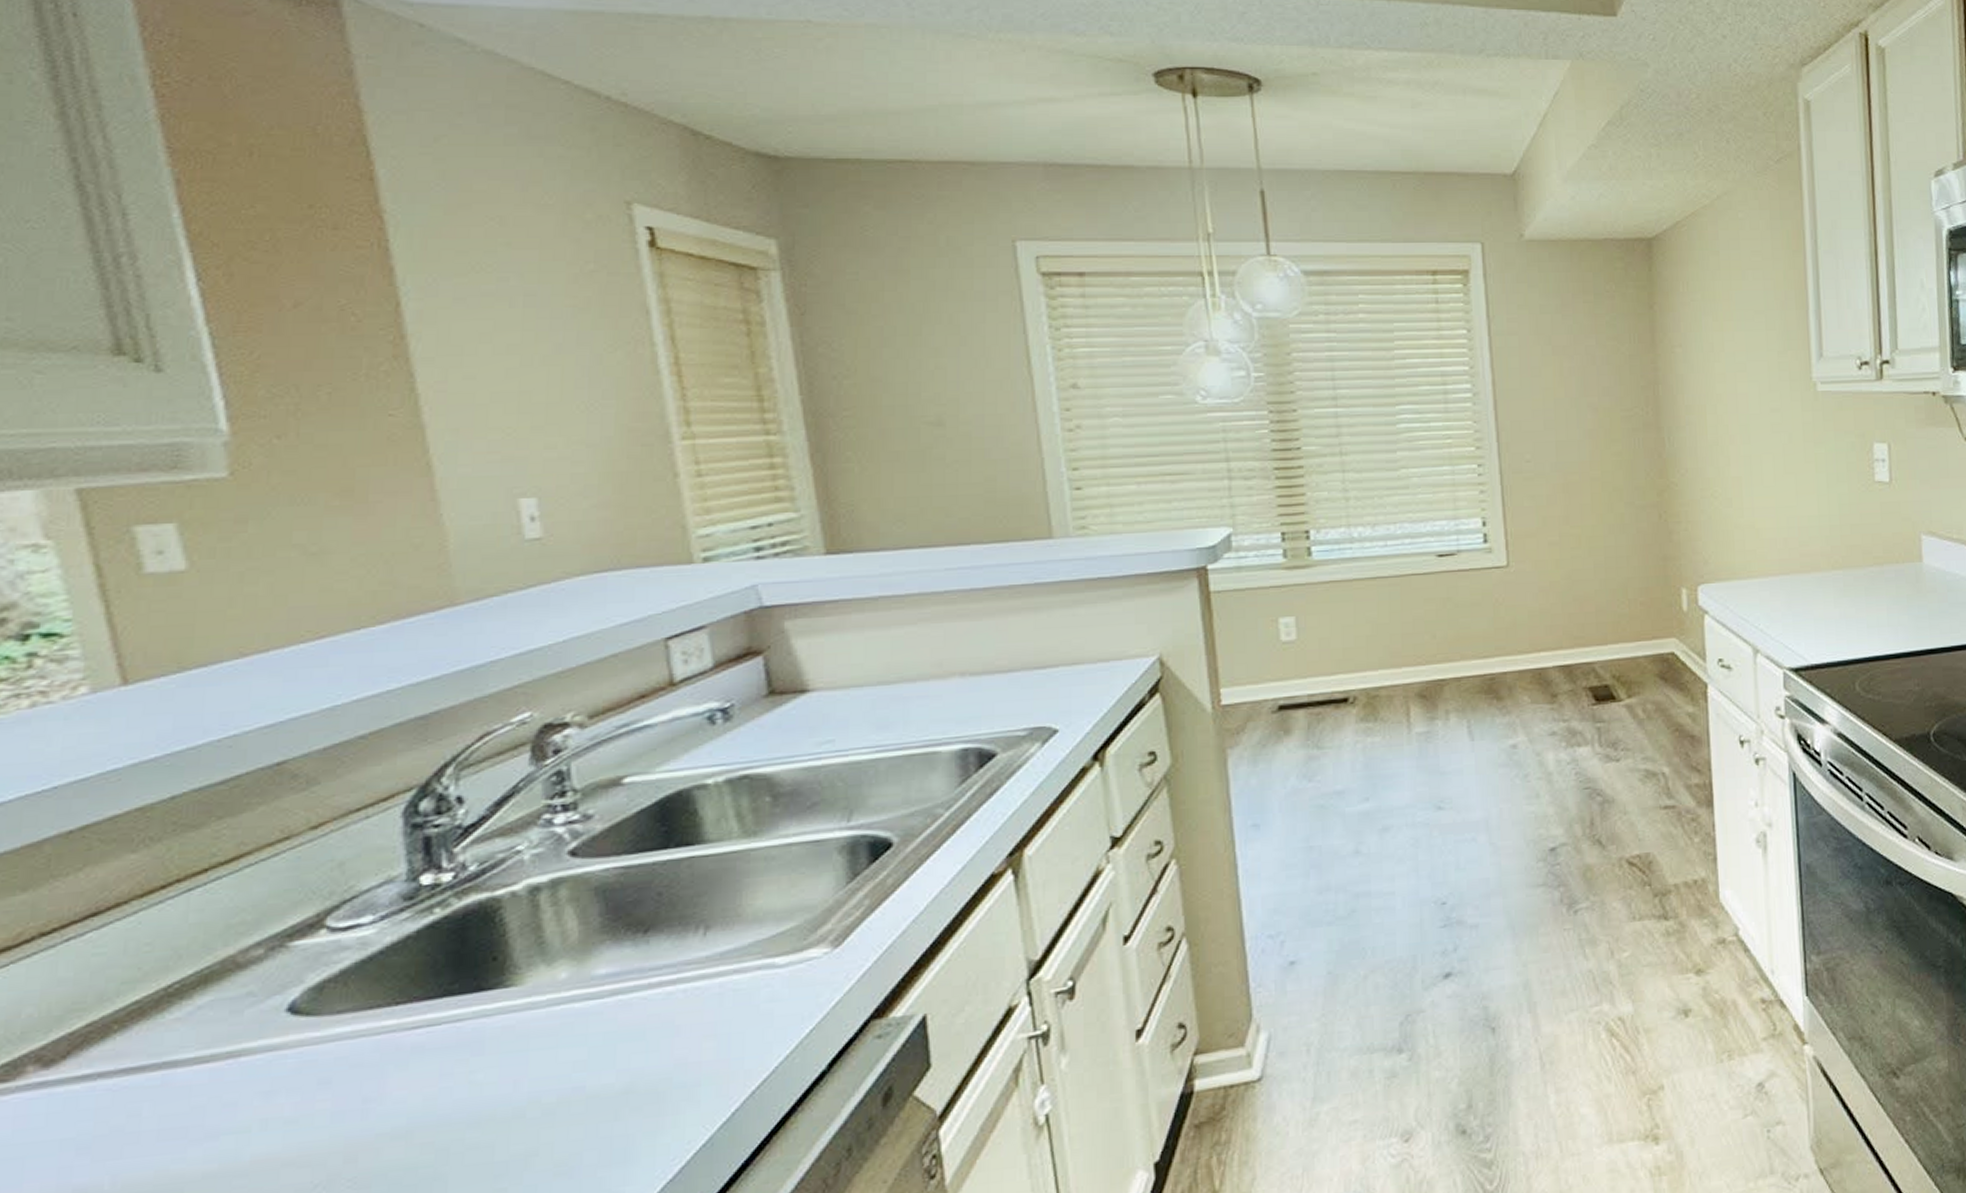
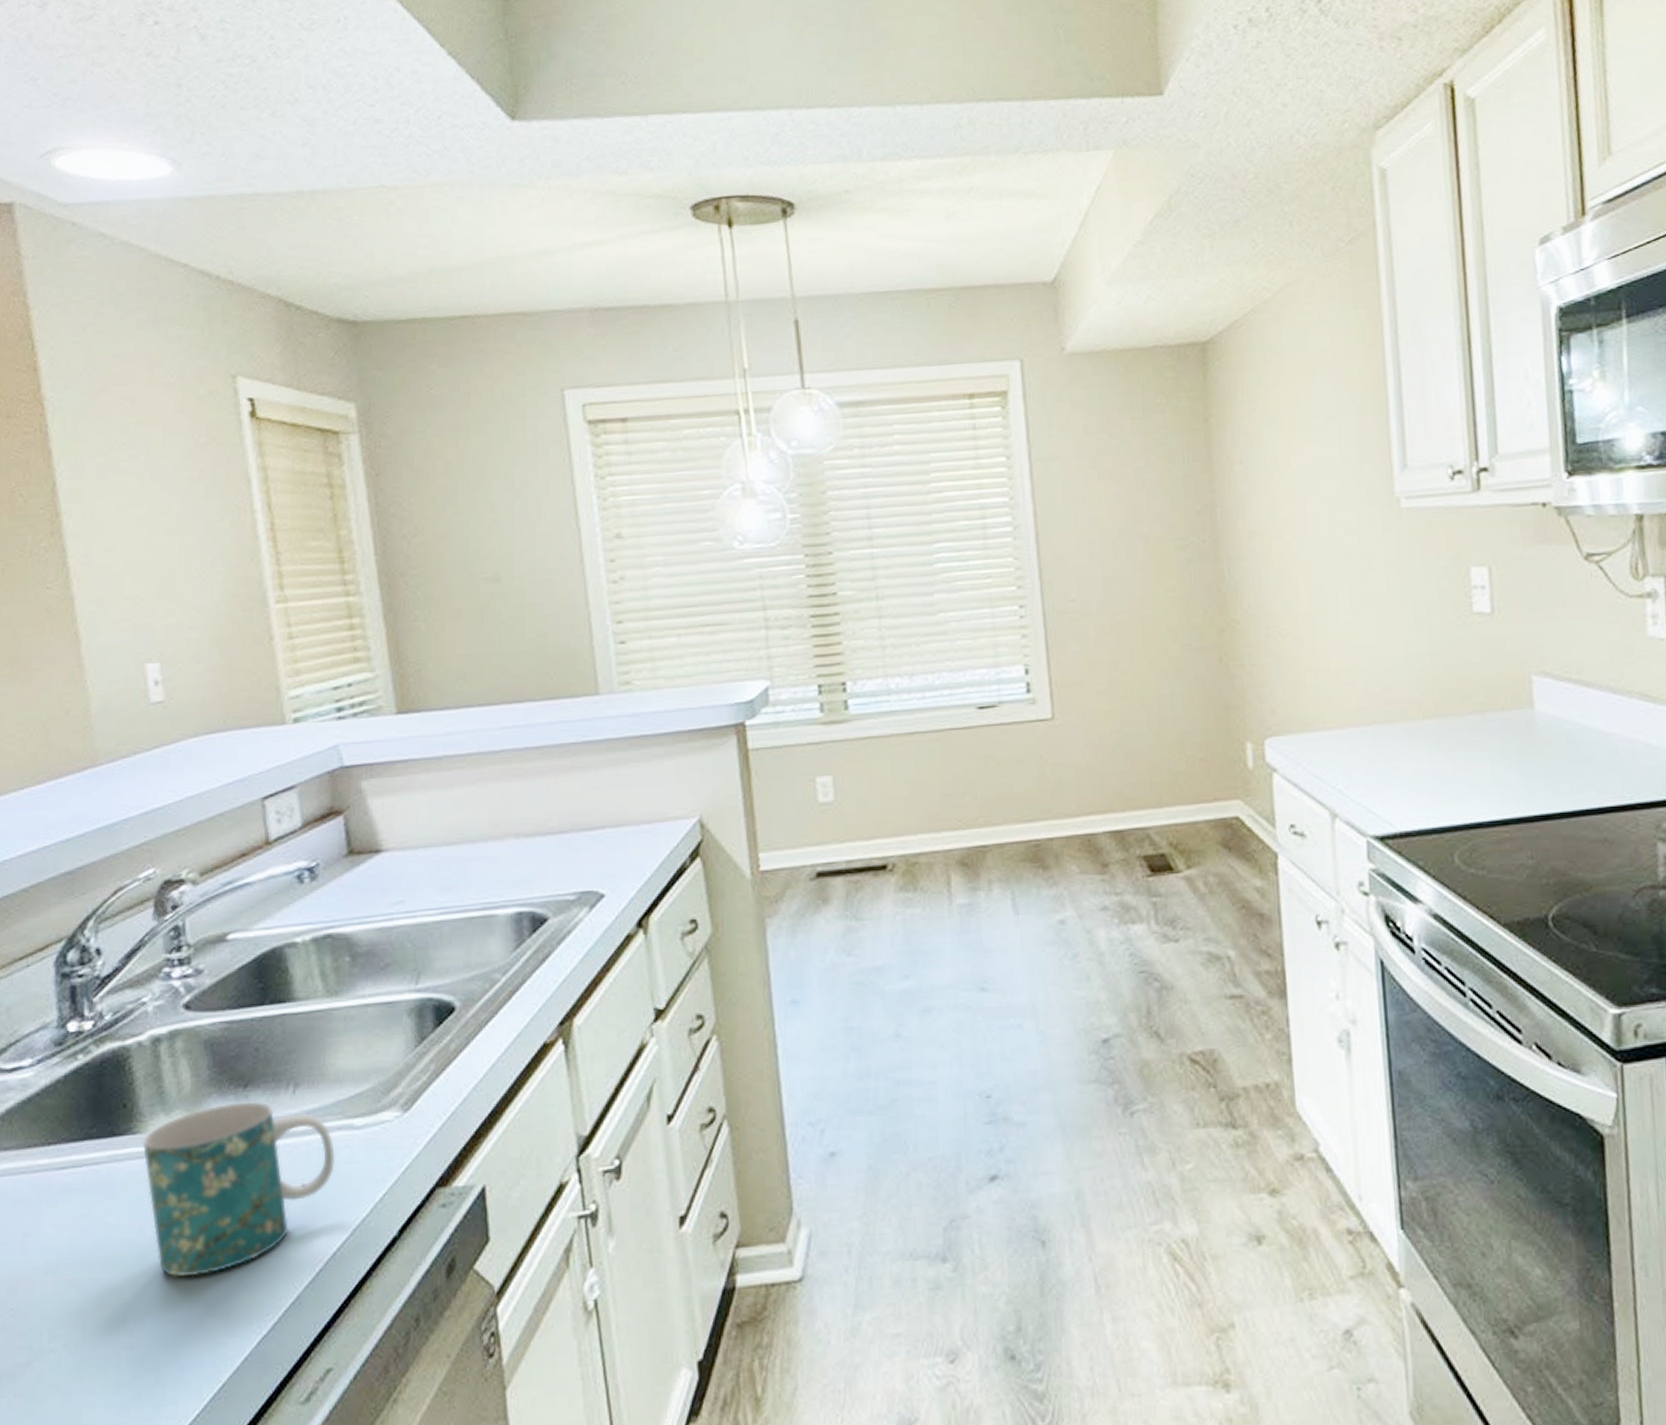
mug: none [517,946,754,1131] -> present [142,1101,335,1278]

